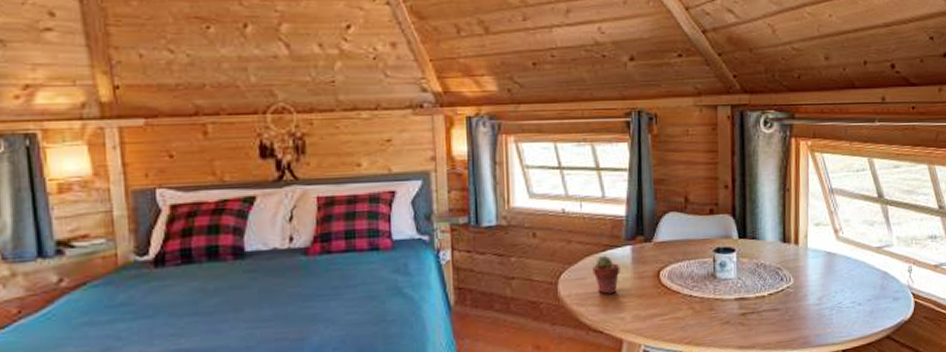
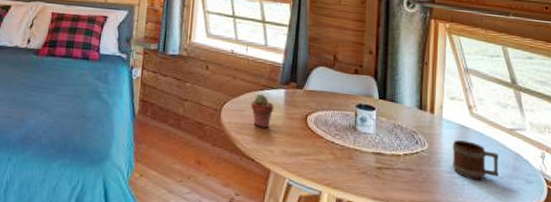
mug: none [819,268,867,308] -> present [452,140,499,180]

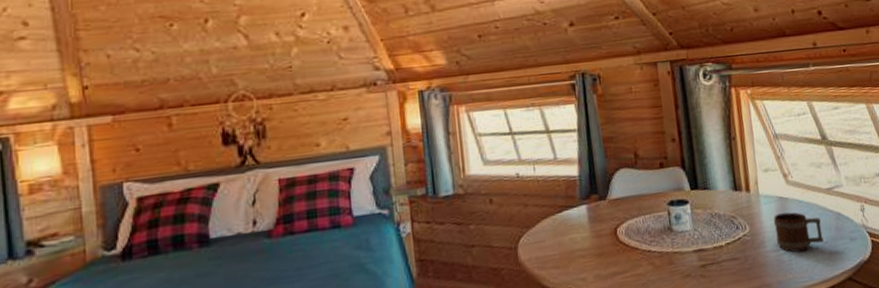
potted succulent: present [251,93,274,128] -> none [550,216,578,256]

